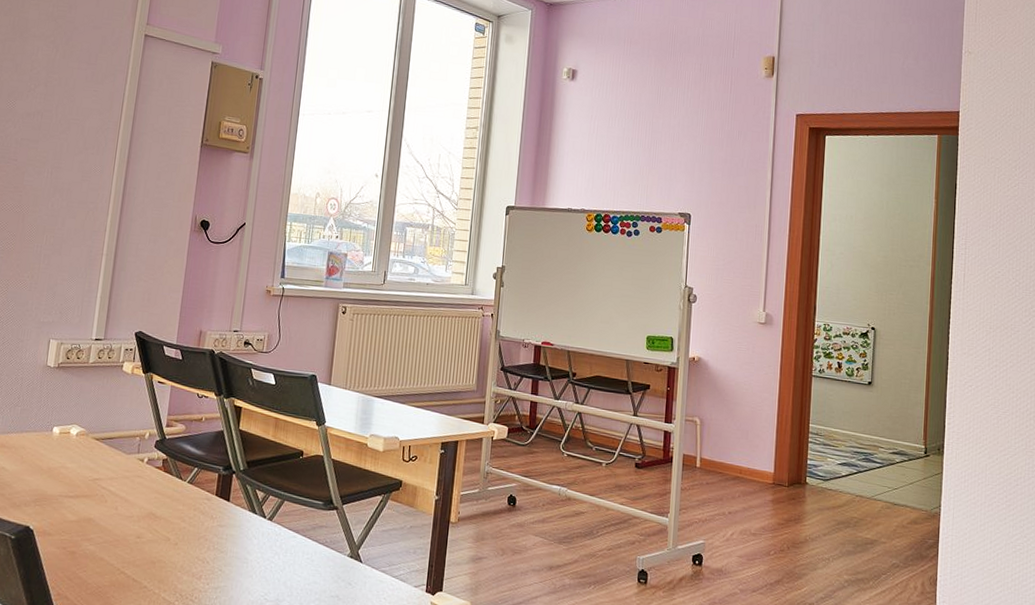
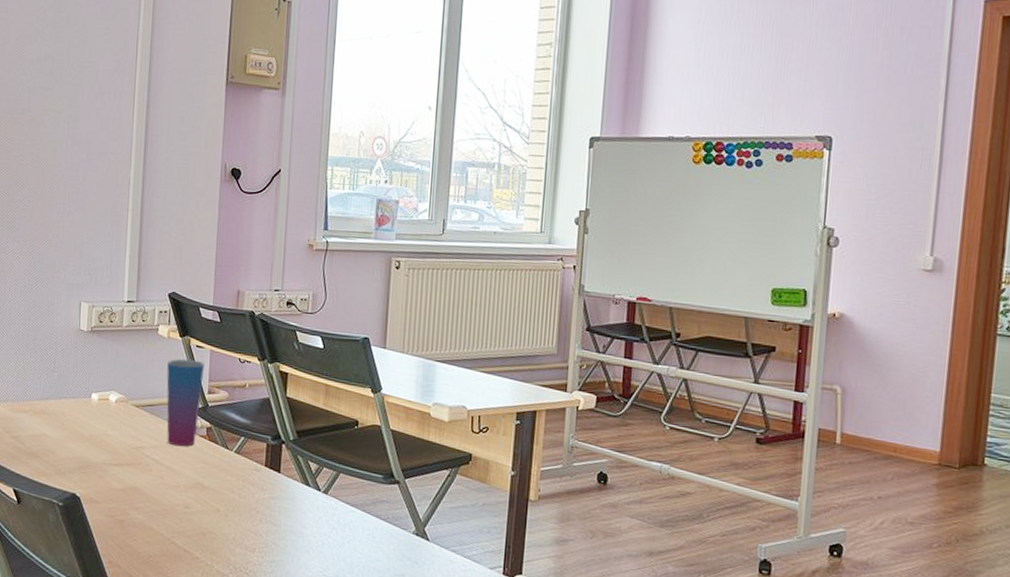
cup: none [123,394,164,478] -> present [166,358,204,447]

